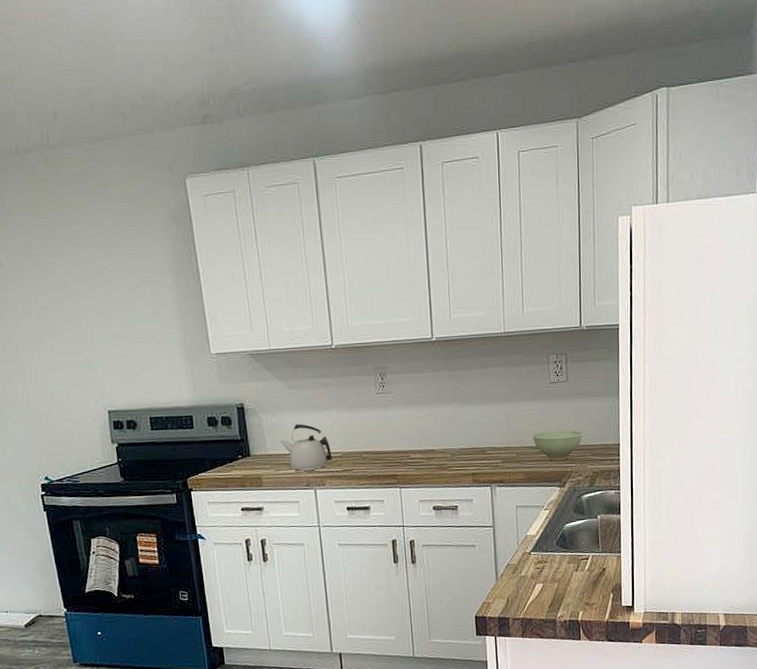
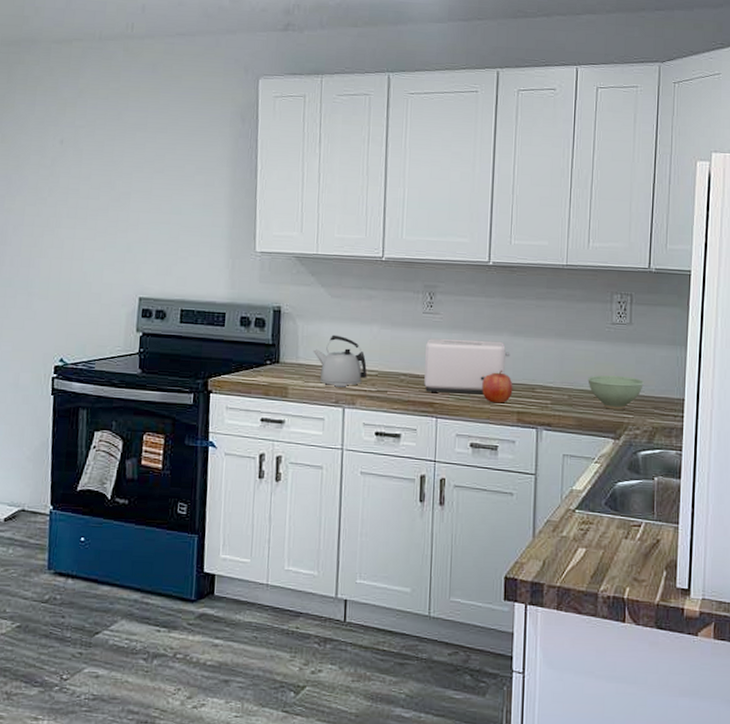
toaster: none [382,411,461,466] -> present [423,338,511,395]
fruit: none [438,437,466,469] -> present [482,370,513,404]

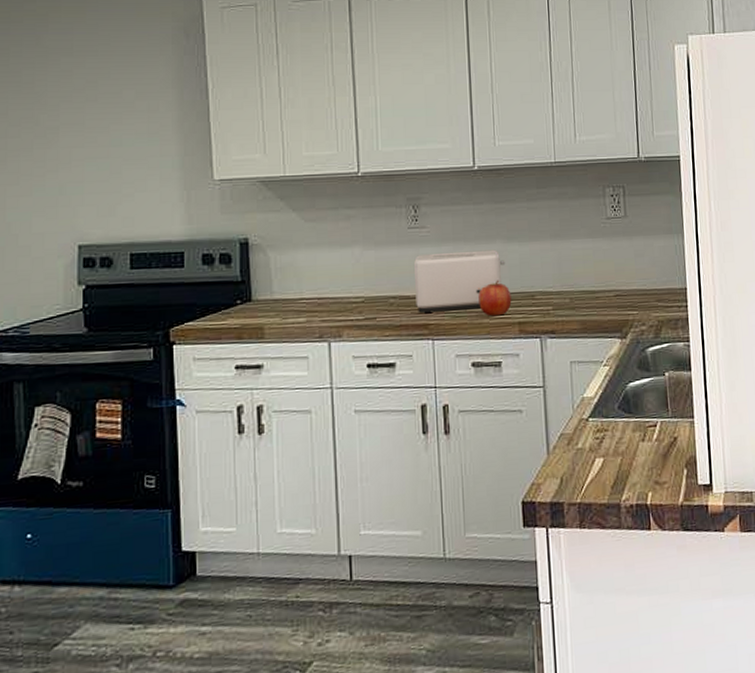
kettle: present [313,334,368,387] -> none [289,262,353,320]
bowl: present [588,375,645,410] -> none [588,271,646,308]

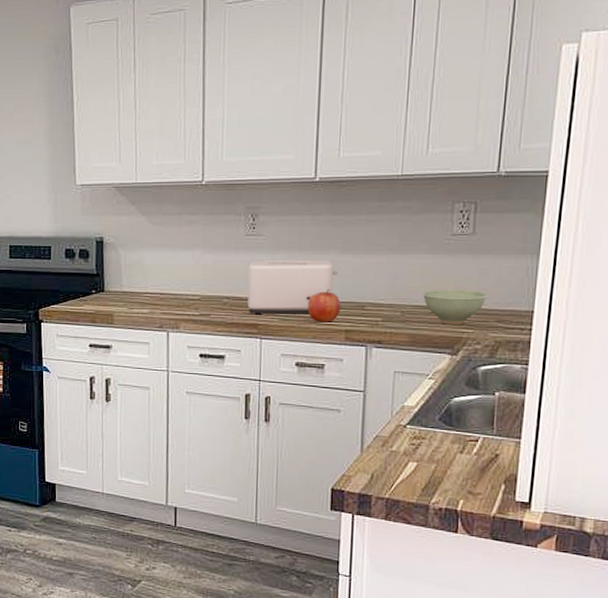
bowl: none [588,271,646,308] -> present [423,290,488,325]

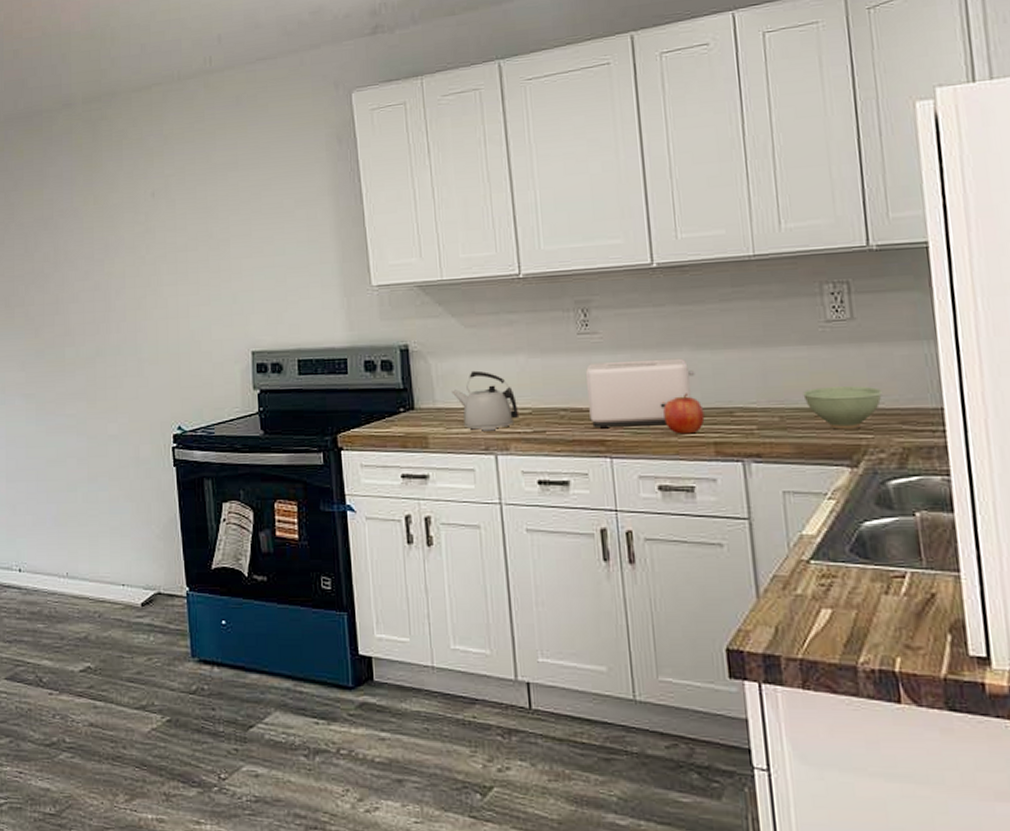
kettle: none [136,262,190,312] -> present [451,370,520,431]

